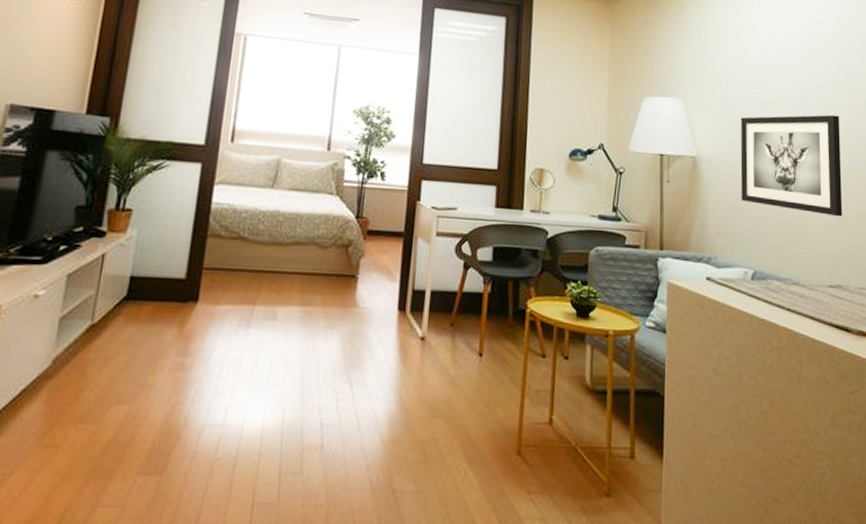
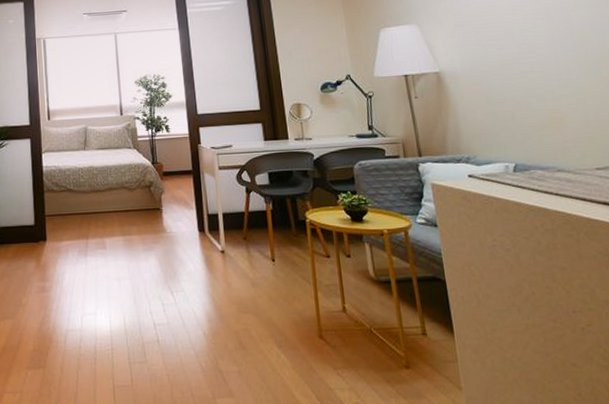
wall art: present [740,114,843,217] -> none [477,12,600,105]

